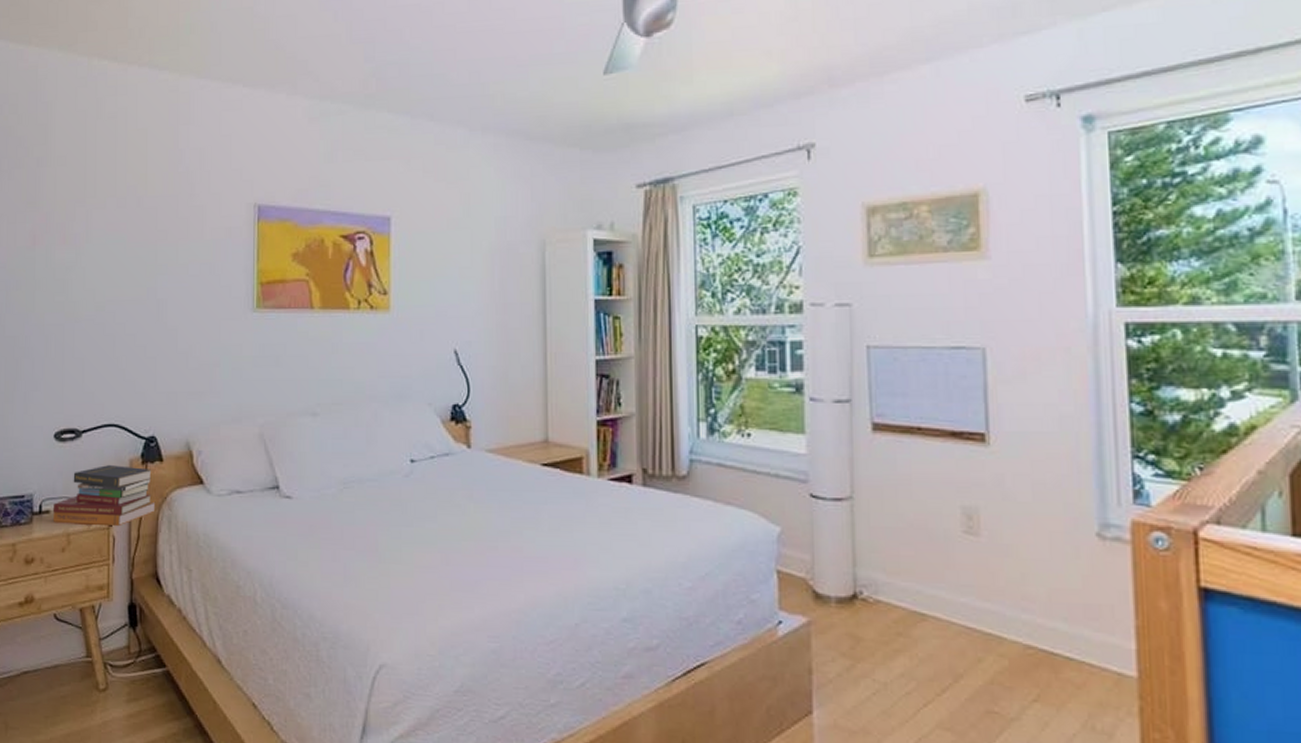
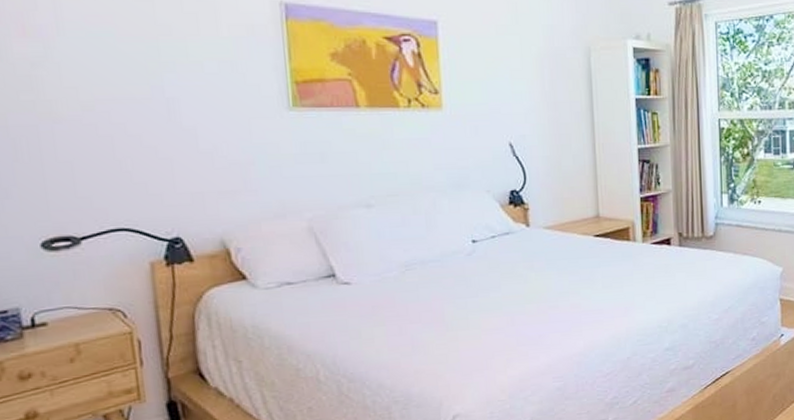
books: present [52,465,156,527] -> none [50,269,190,334]

